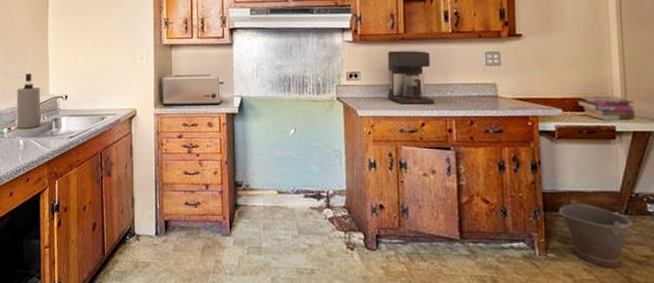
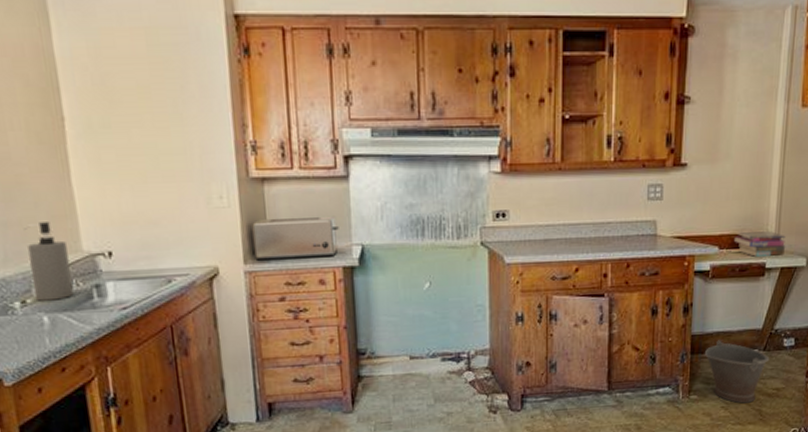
coffee maker: present [387,51,435,105] -> none [539,183,591,248]

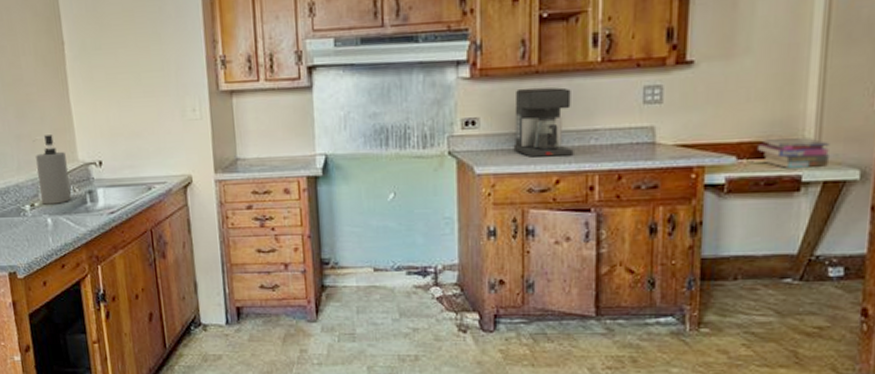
toaster: present [252,215,339,262] -> none [222,126,303,171]
coffee maker: none [539,183,591,248] -> present [513,87,574,158]
bucket: present [705,340,770,404] -> none [719,265,809,342]

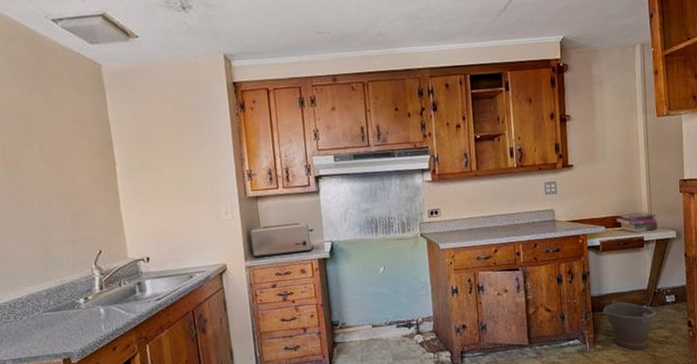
soap dispenser: present [32,135,71,205] -> none [86,238,122,297]
toaster: none [222,126,303,171] -> present [250,221,314,259]
coffee maker: present [513,87,574,158] -> none [463,185,505,235]
bucket: none [719,265,809,342] -> present [604,299,657,350]

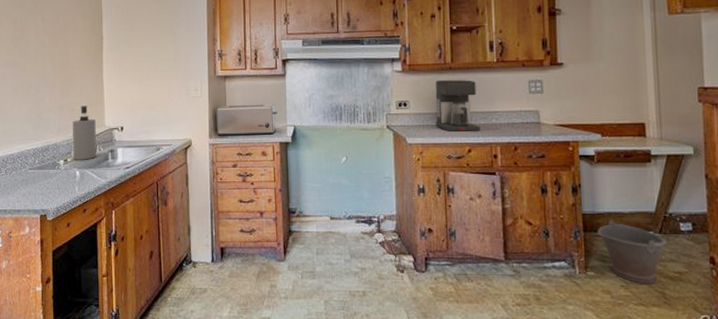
soap dispenser: none [86,238,122,297] -> present [71,106,97,160]
coffee maker: none [463,185,505,235] -> present [435,80,481,132]
books: present [616,212,658,233] -> none [615,121,670,145]

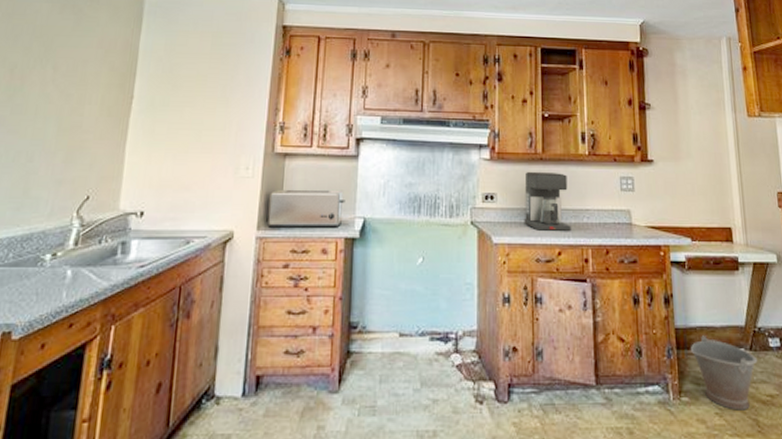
soap dispenser: present [71,106,97,160] -> none [65,182,107,255]

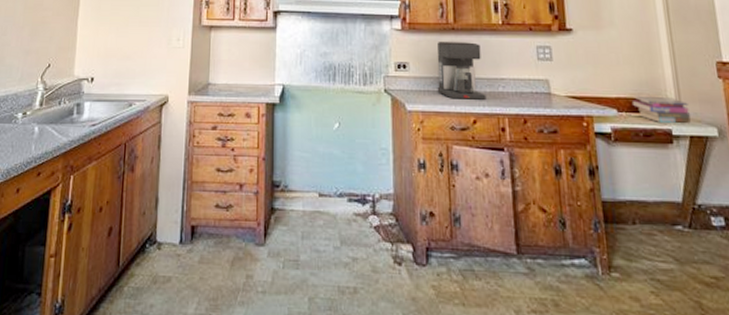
toaster: present [267,189,345,229] -> none [197,58,265,95]
bucket: present [691,335,758,411] -> none [620,210,699,291]
books: none [704,225,755,252] -> present [632,95,691,124]

